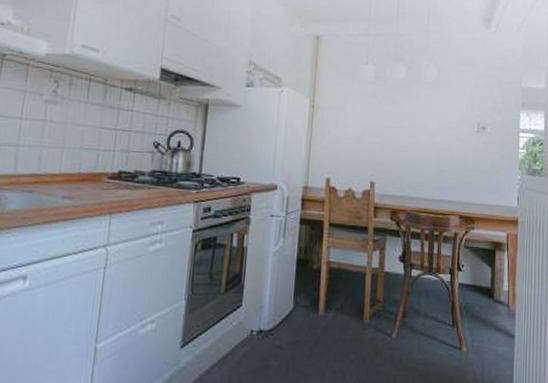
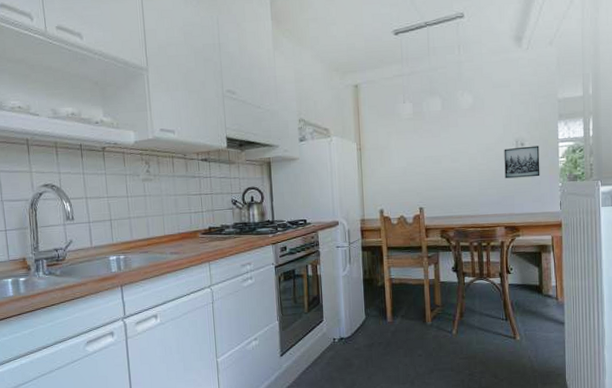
wall art: none [464,130,501,166] -> present [504,145,540,179]

